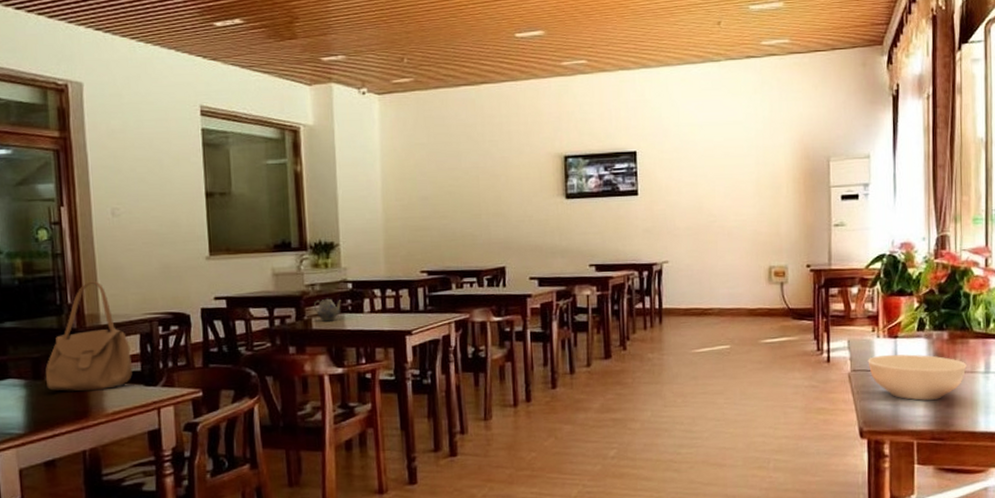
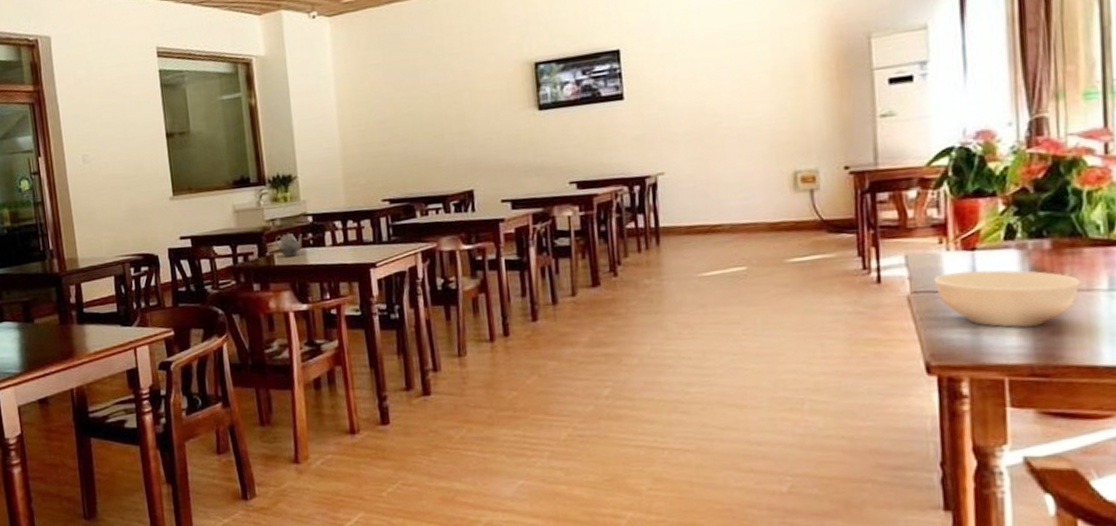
handbag: present [45,281,132,392] -> none [34,226,110,333]

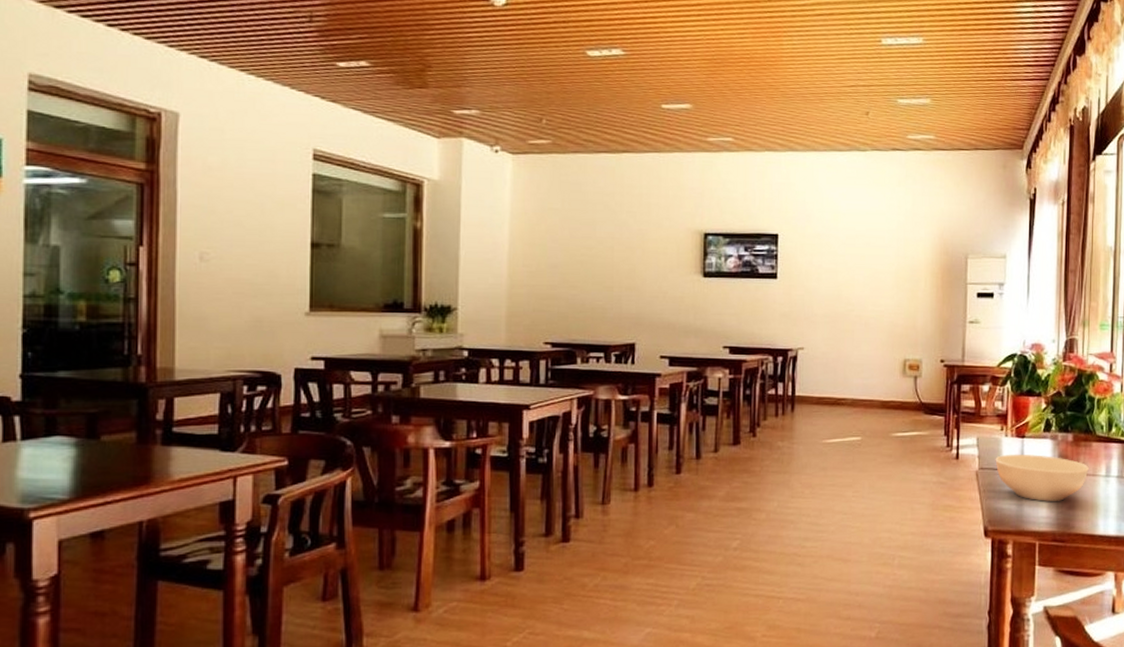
teapot: present [274,233,303,258] -> none [423,365,456,392]

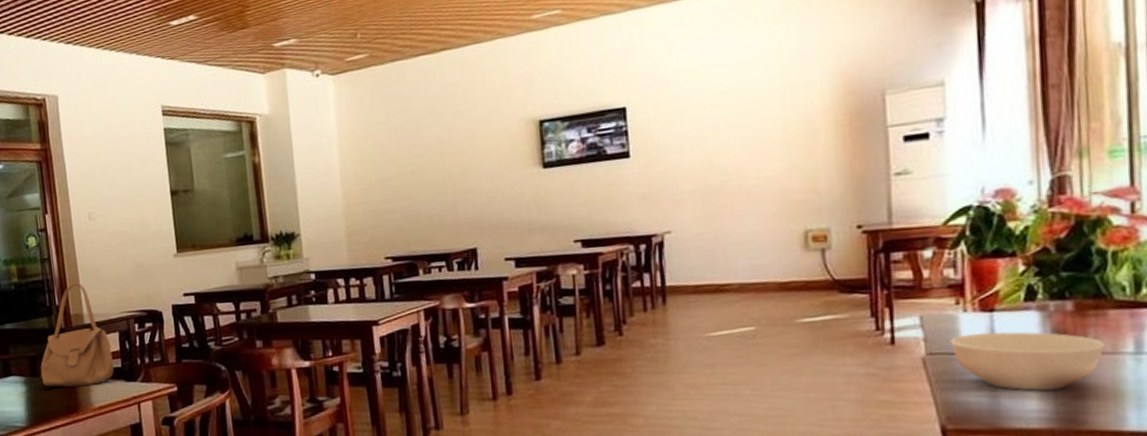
handbag: none [103,331,208,454] -> present [40,283,114,388]

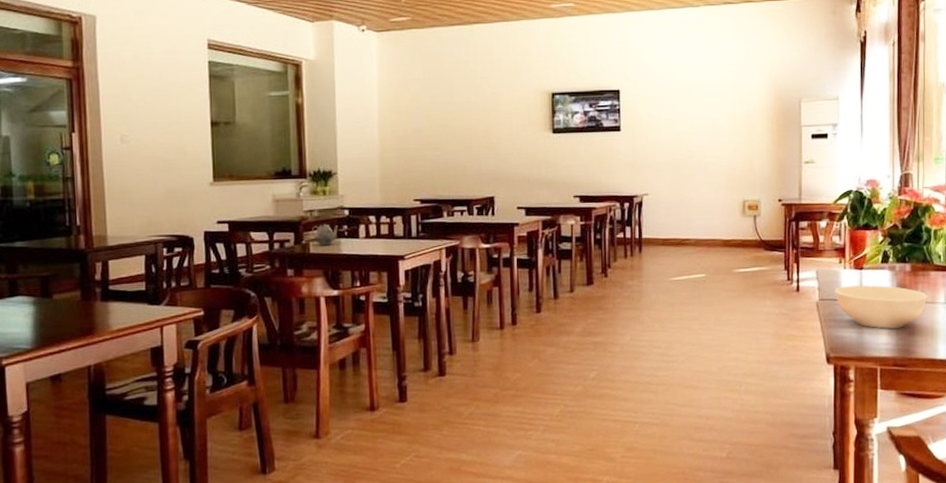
handbag: present [40,283,114,388] -> none [54,204,137,309]
teapot: none [277,290,306,316] -> present [311,224,339,247]

